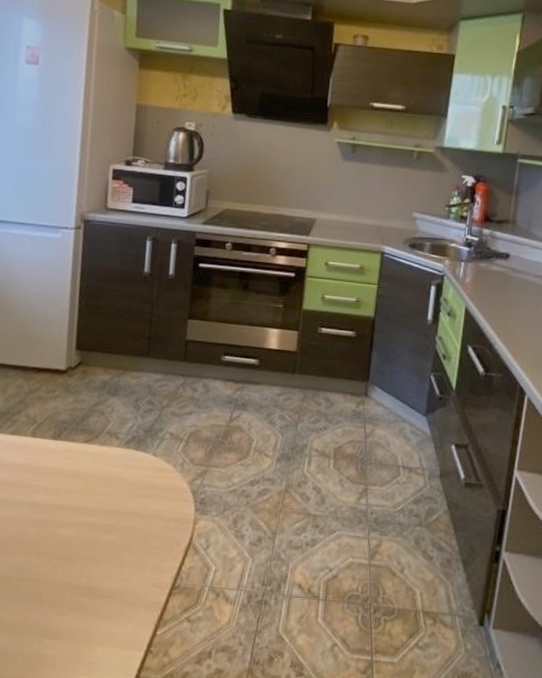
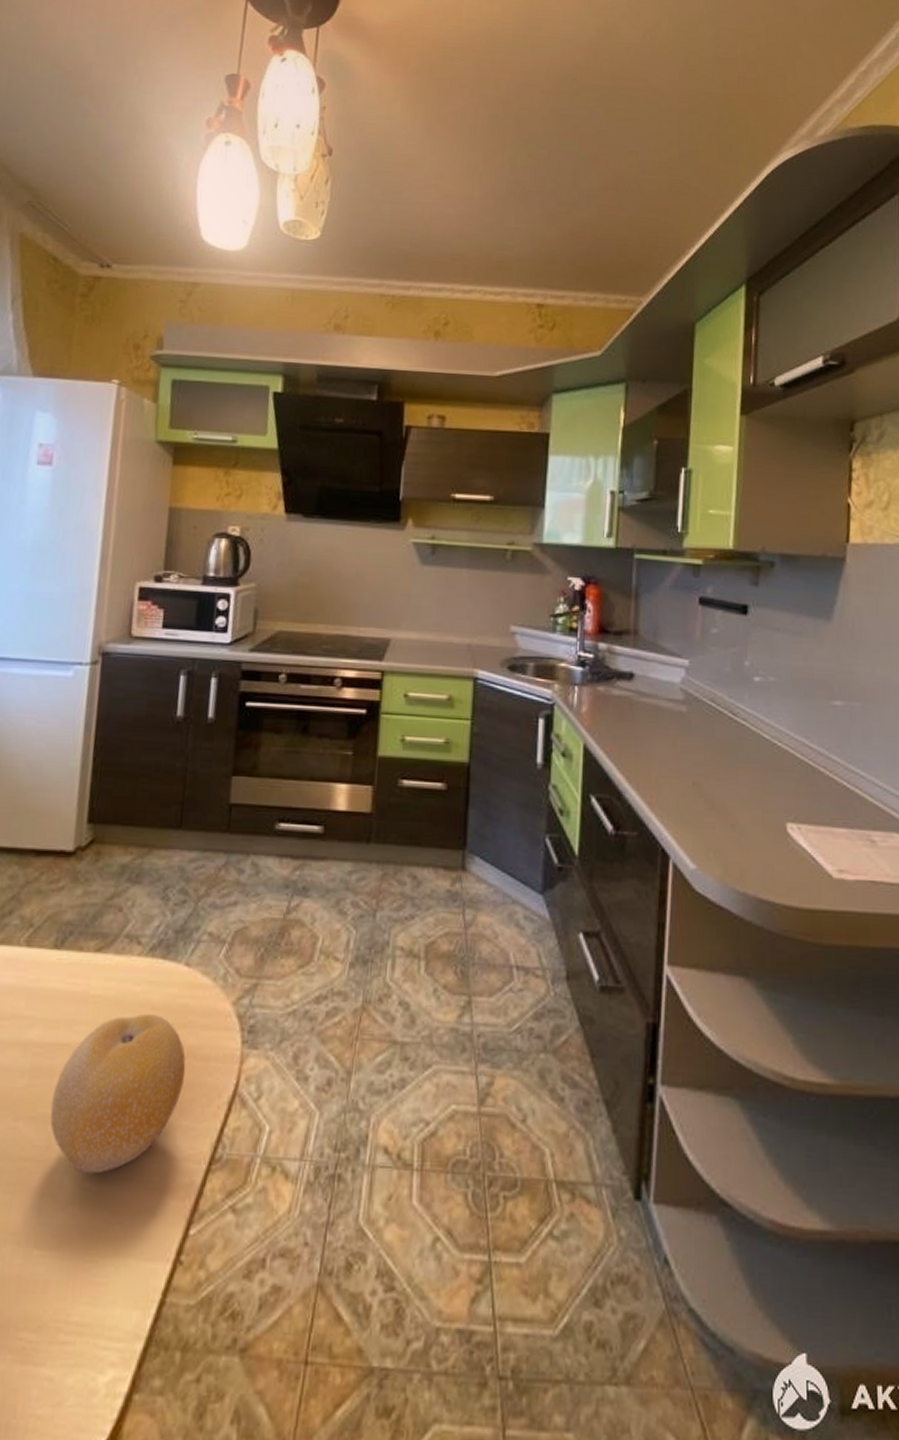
fruit: none [54,487,154,593] -> present [50,1013,186,1174]

